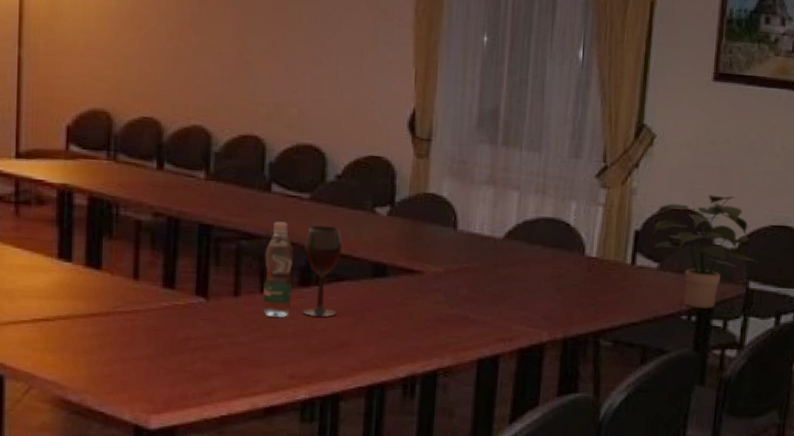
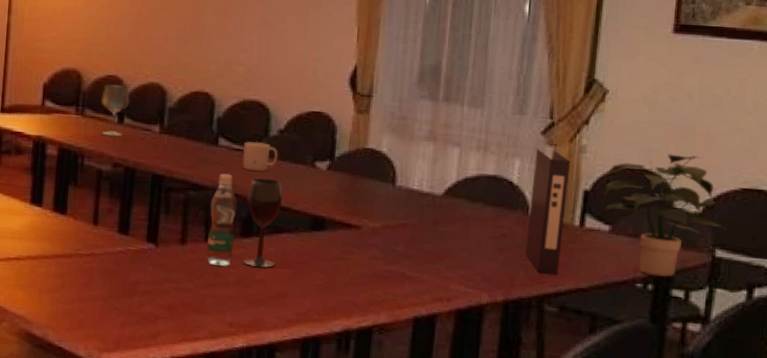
wine glass: none [136,127,170,185] -> present [101,84,130,137]
mug: none [297,187,336,219] -> present [242,141,278,172]
binder: none [582,190,623,311] -> present [525,148,571,274]

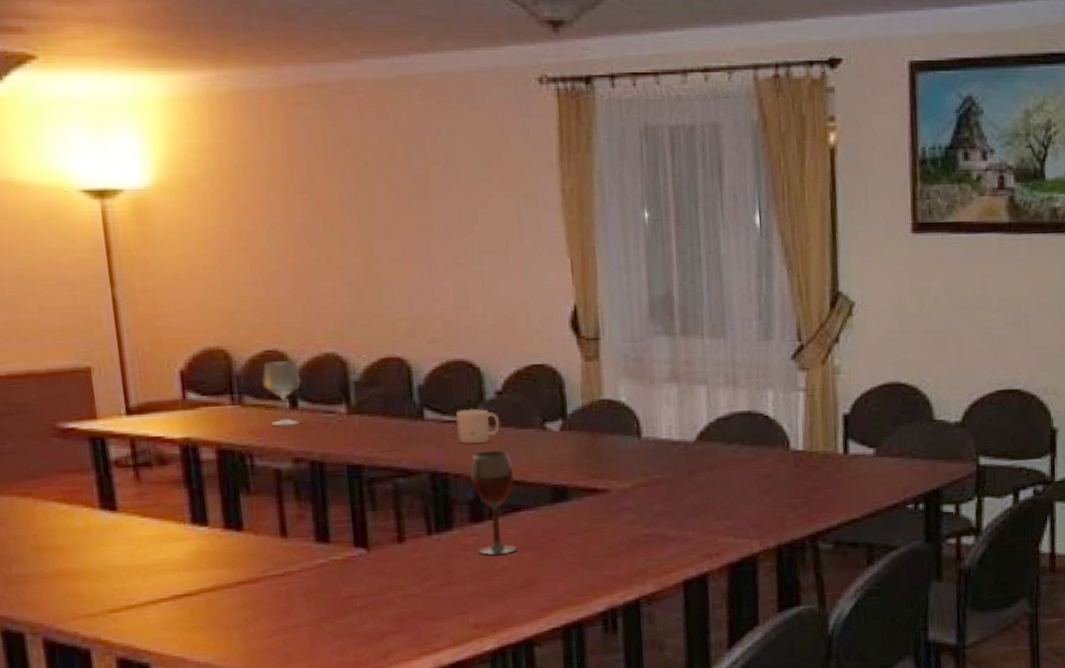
bottle: present [206,173,237,266] -> none [426,451,465,561]
binder: present [525,148,571,274] -> none [788,374,829,510]
potted plant: present [601,154,728,278] -> none [864,363,988,495]

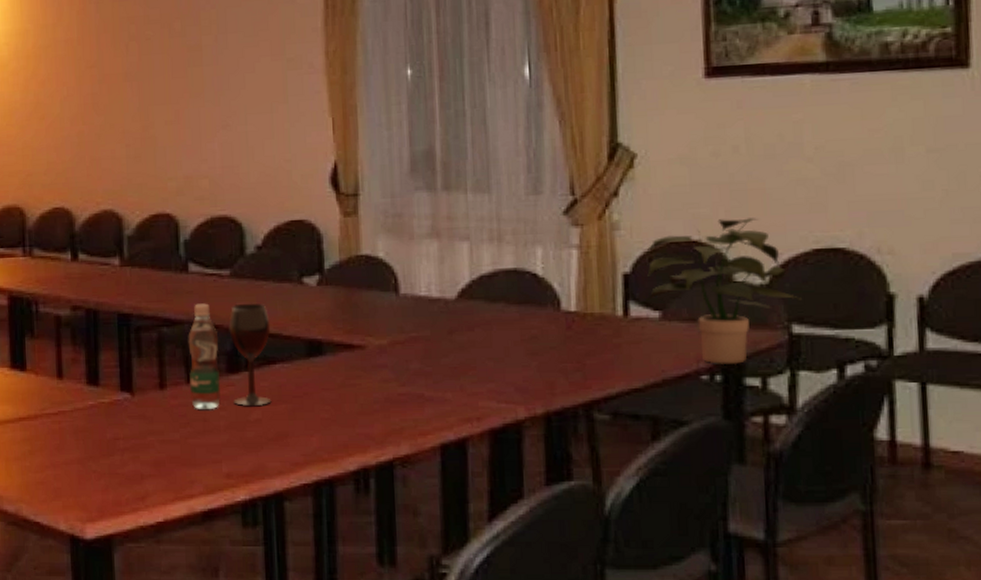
wine glass: present [262,359,301,427] -> none [50,216,82,277]
bottle: none [426,451,465,561] -> present [188,303,221,409]
mug: present [456,408,500,445] -> none [217,262,259,297]
potted plant: none [864,363,988,495] -> present [647,218,803,366]

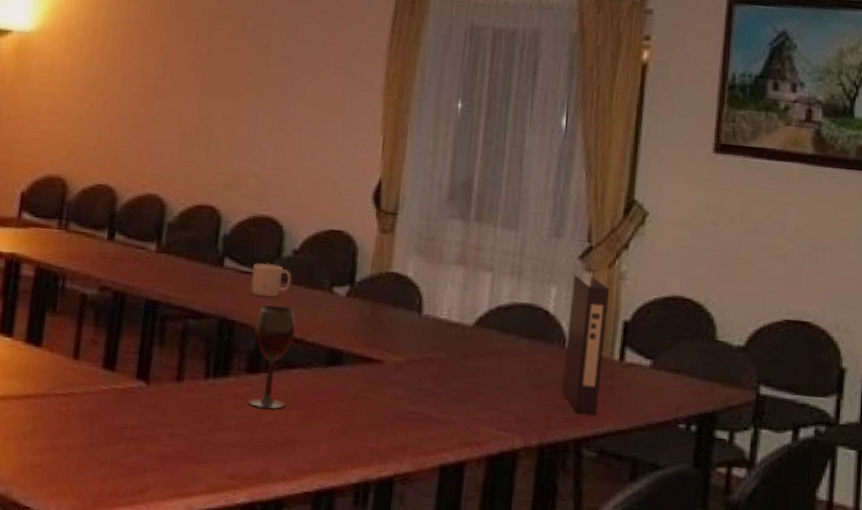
bottle: present [188,303,221,409] -> none [206,299,244,407]
mug: none [217,262,259,297] -> present [250,263,292,298]
binder: none [559,231,606,376] -> present [562,274,610,414]
potted plant: present [647,218,803,366] -> none [642,282,772,418]

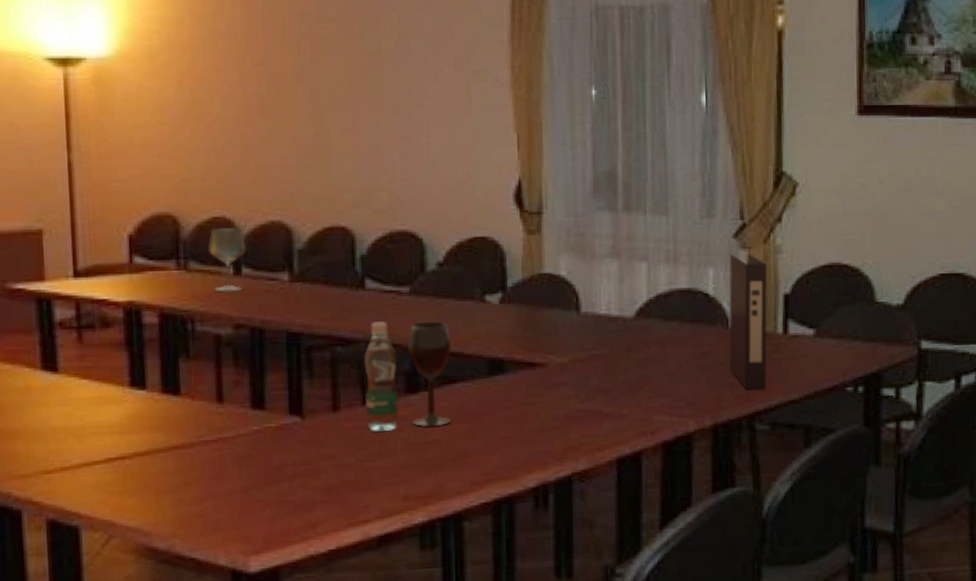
wine glass: none [87,194,123,256] -> present [208,226,246,293]
bottle: none [206,299,244,407] -> present [364,321,398,431]
mug: present [250,263,292,298] -> none [396,279,440,315]

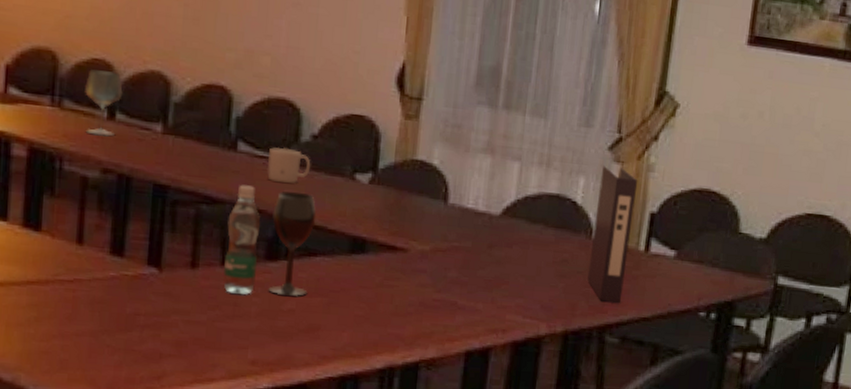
mug: none [396,279,440,315] -> present [266,147,311,184]

